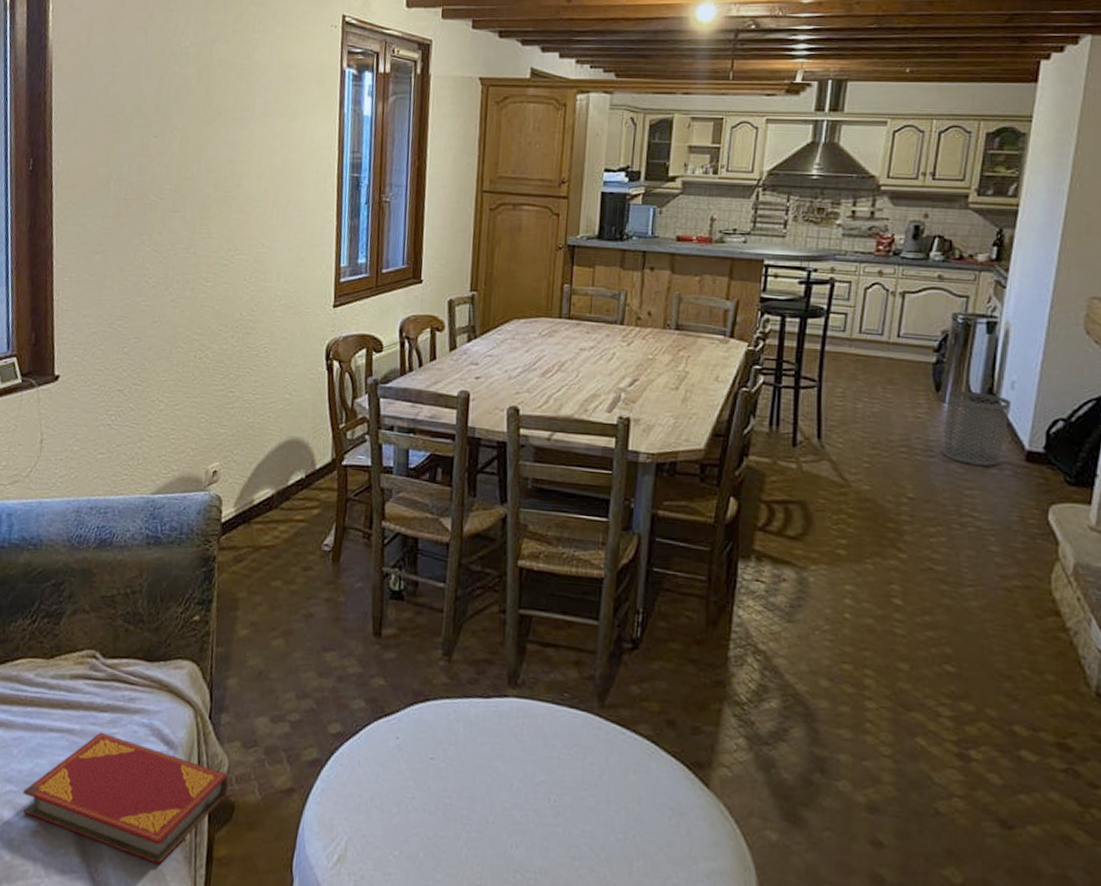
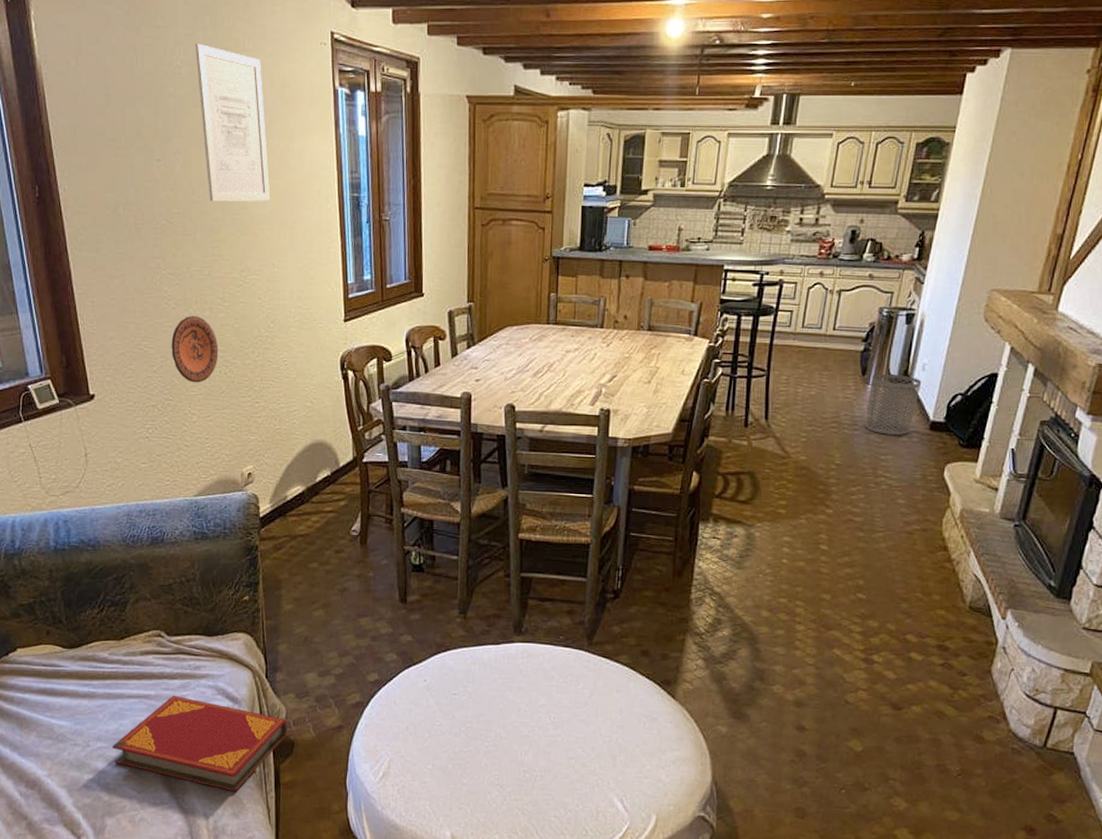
decorative plate: none [145,295,196,368] -> present [171,316,219,383]
wall art: none [203,25,270,180] -> present [195,43,271,202]

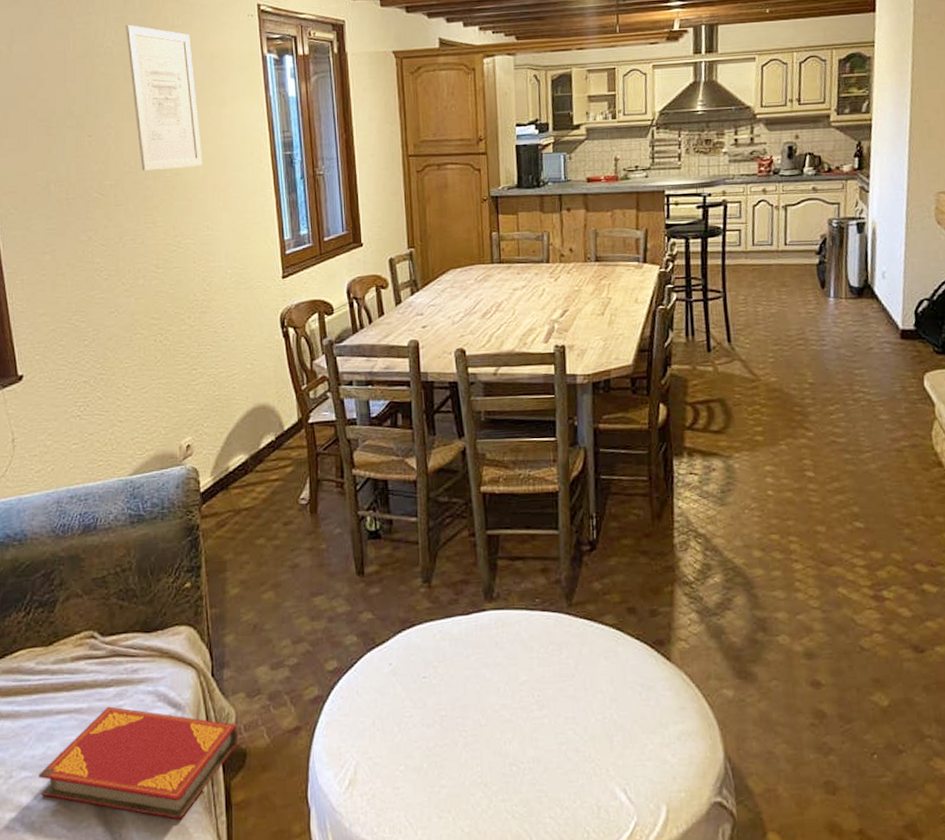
decorative plate: present [171,316,219,383] -> none [104,285,153,354]
waste bin: present [865,373,922,435] -> none [831,284,885,348]

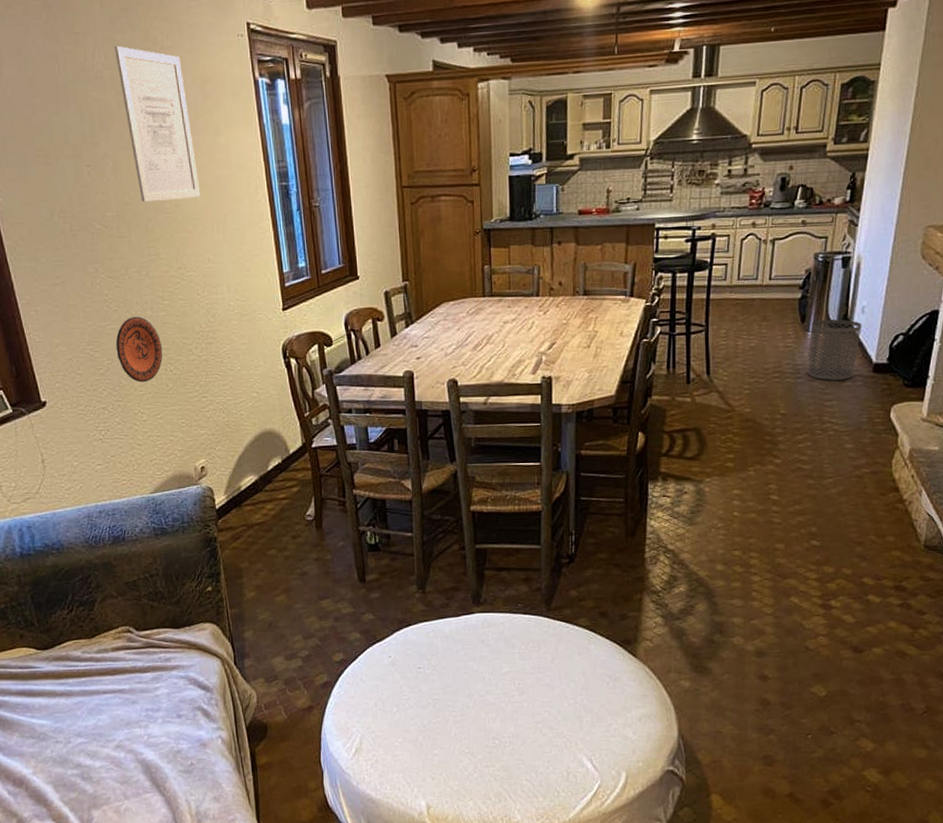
hardback book: present [38,706,239,820] -> none [92,688,260,777]
decorative plate: none [104,285,153,354] -> present [116,316,163,383]
waste bin: none [831,284,885,348] -> present [808,319,862,381]

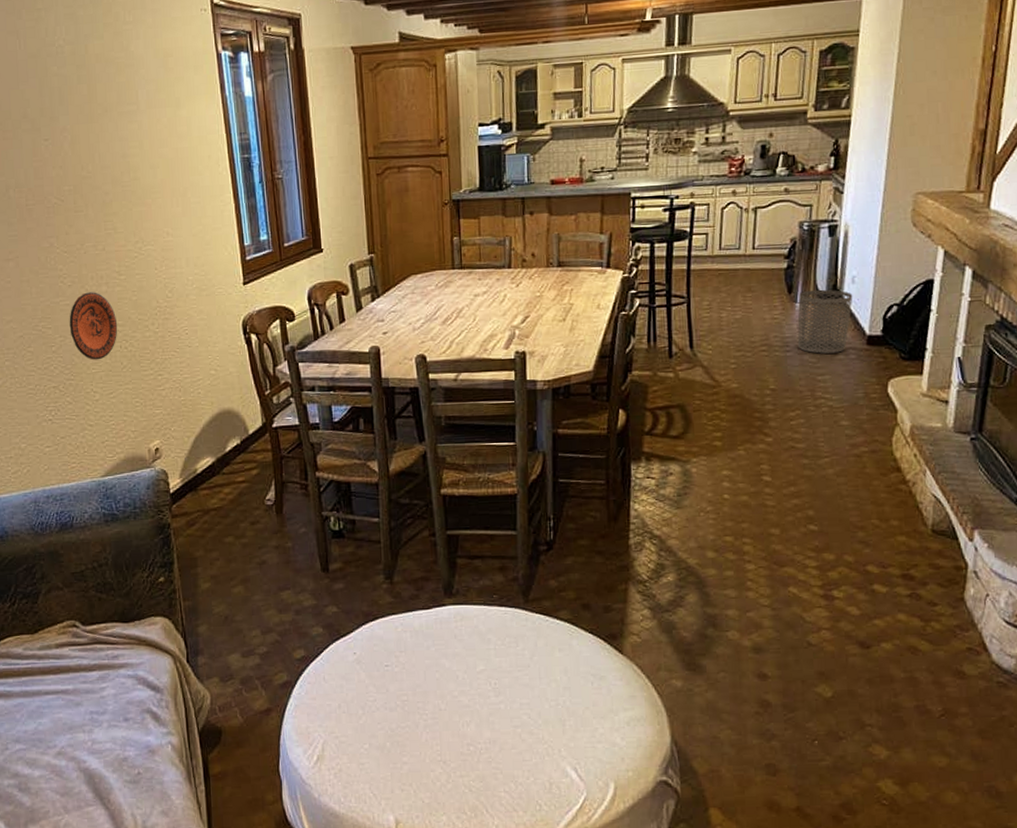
wall art: present [114,45,201,202] -> none [76,21,161,175]

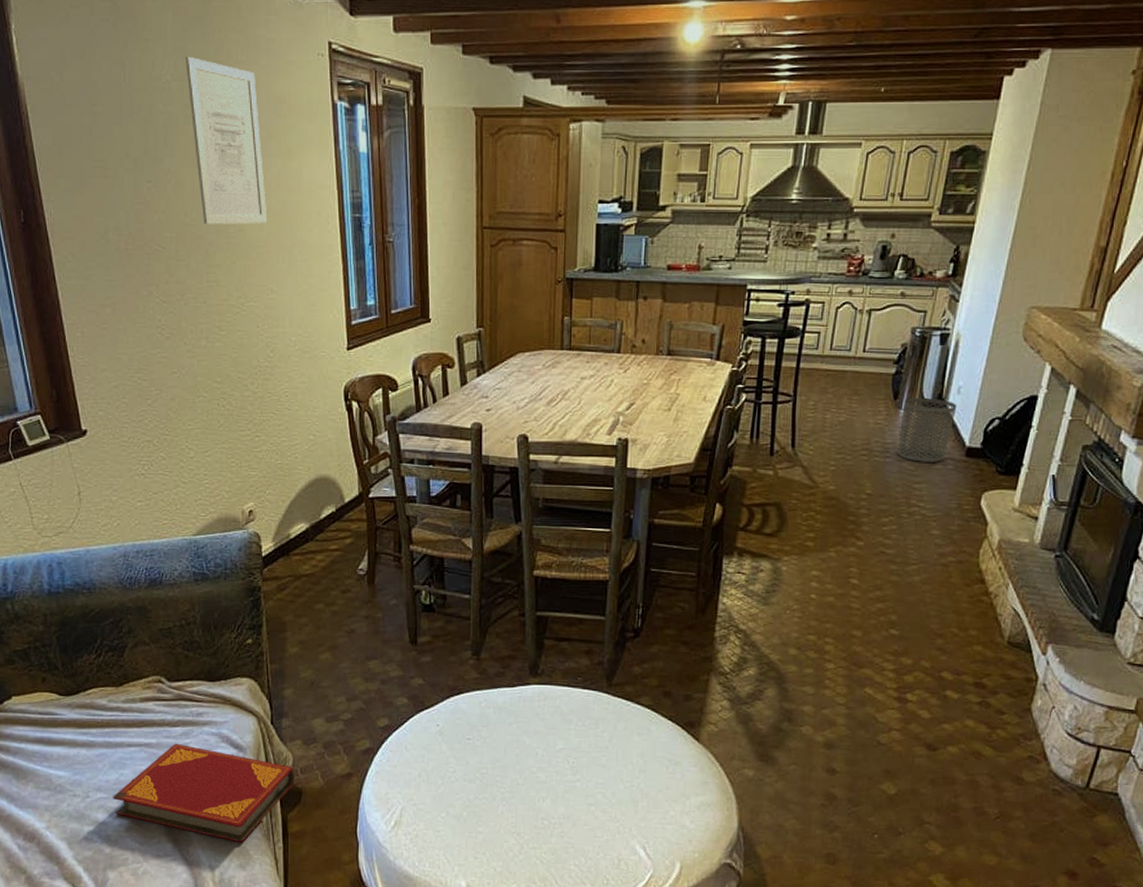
hardback book: none [32,688,214,788] -> present [113,743,295,843]
decorative plate: present [69,292,118,360] -> none [166,346,216,417]
wall art: none [76,21,161,175] -> present [185,56,268,224]

